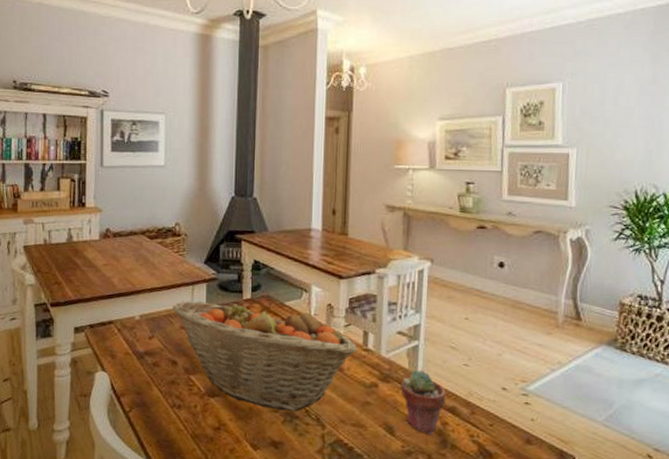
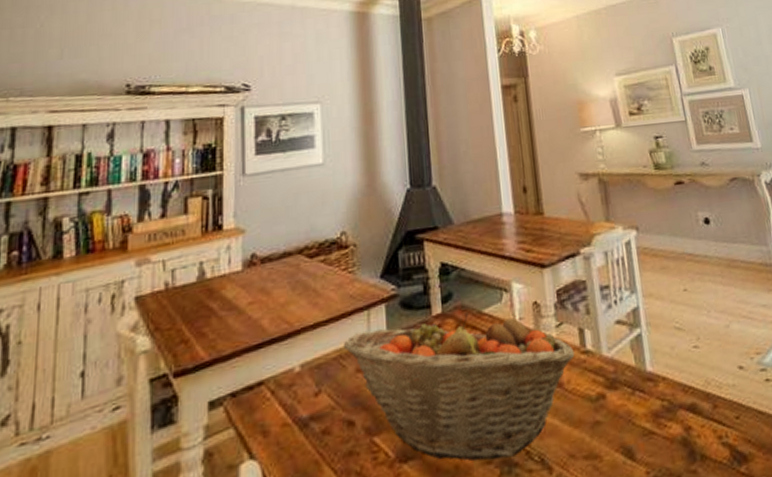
potted succulent: present [401,369,446,435] -> none [630,363,684,448]

